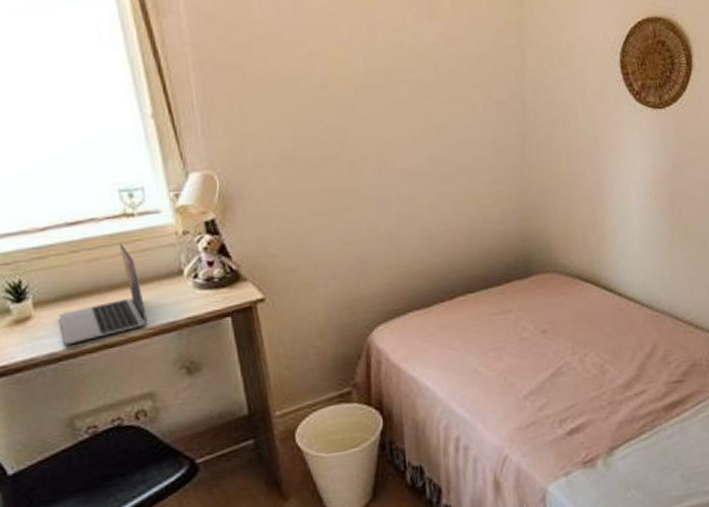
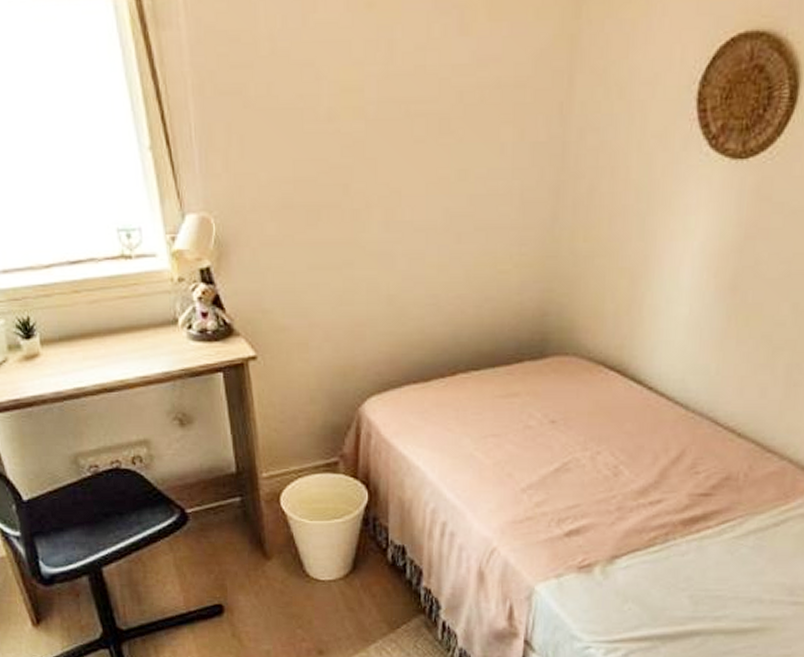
laptop: present [58,242,148,346] -> none [63,285,144,386]

